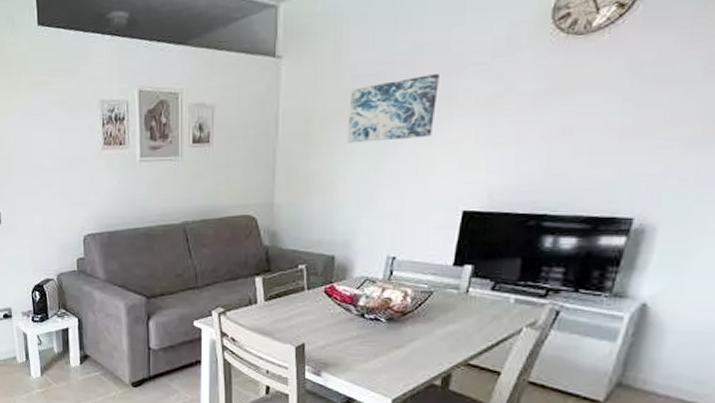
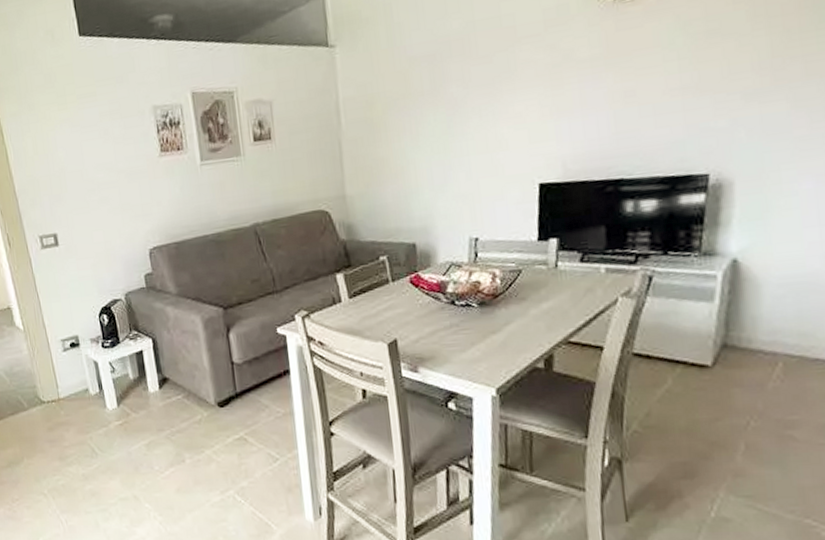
wall art: present [346,74,439,144] -> none [409,49,497,127]

